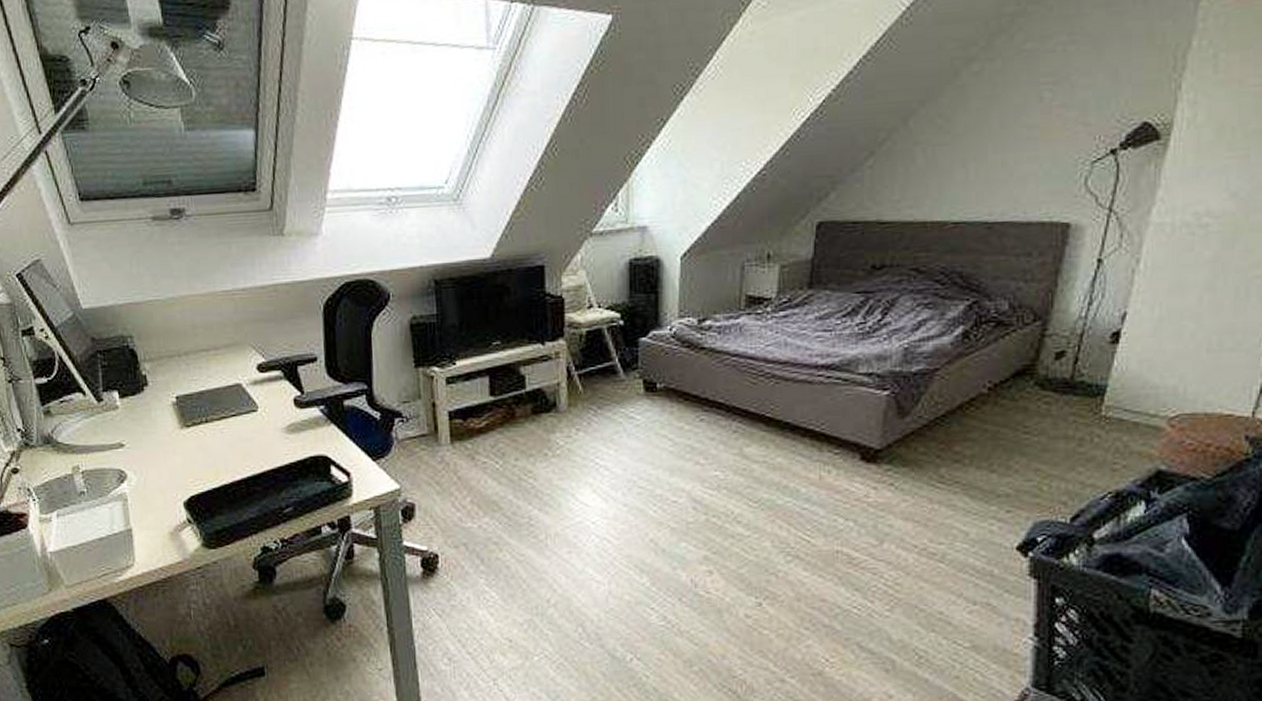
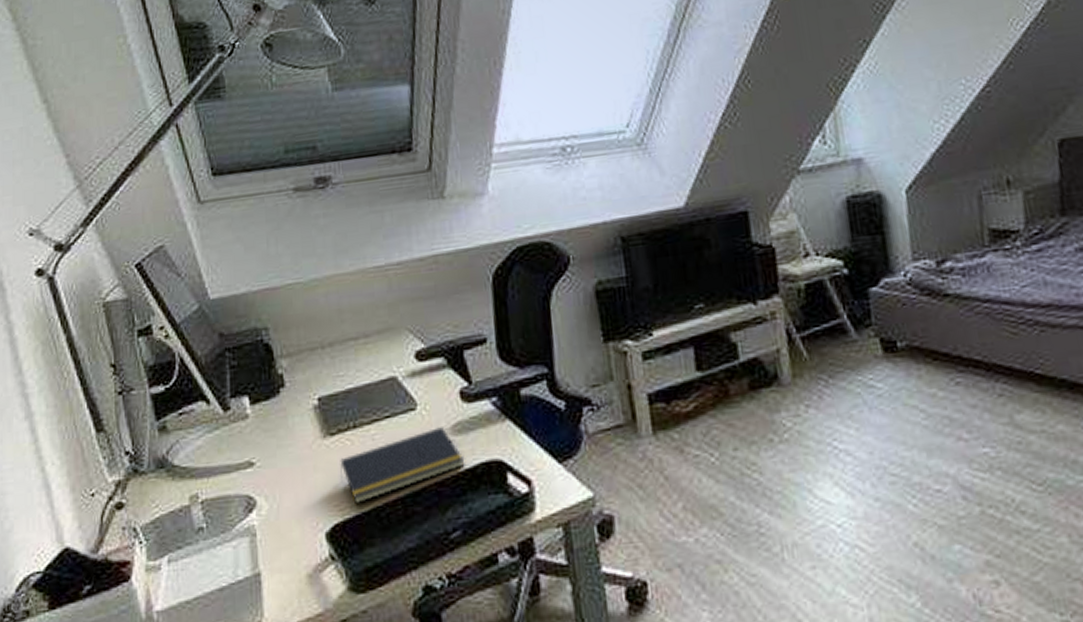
notepad: none [195,426,297,481] -> present [340,427,465,504]

